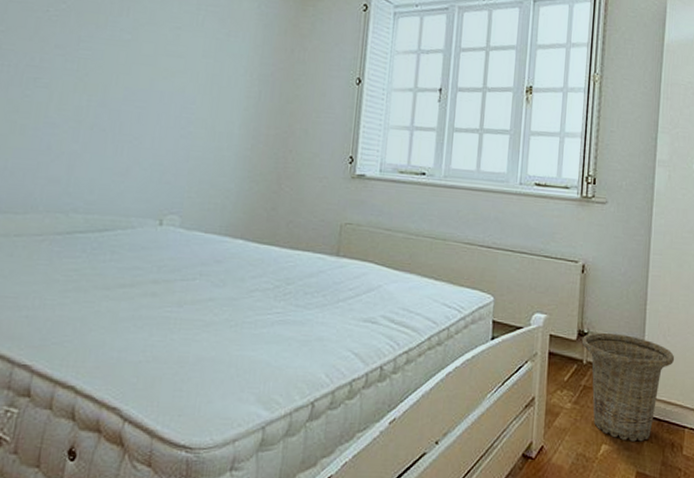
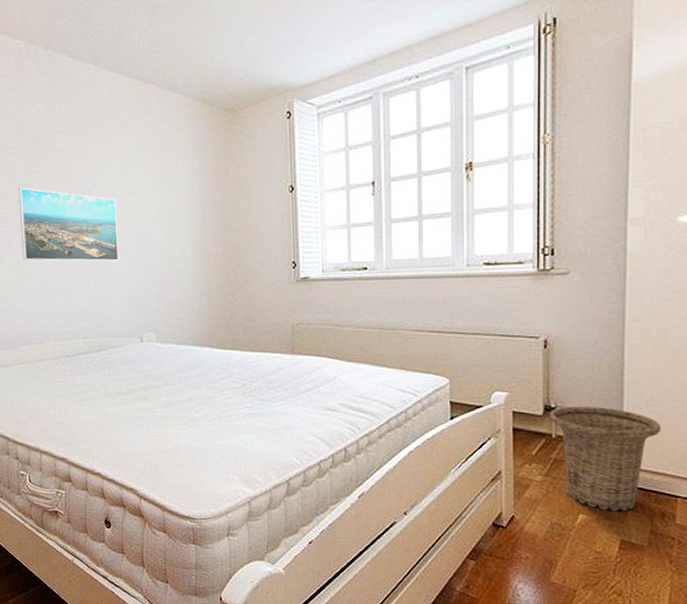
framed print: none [21,24,158,127] -> present [18,188,120,262]

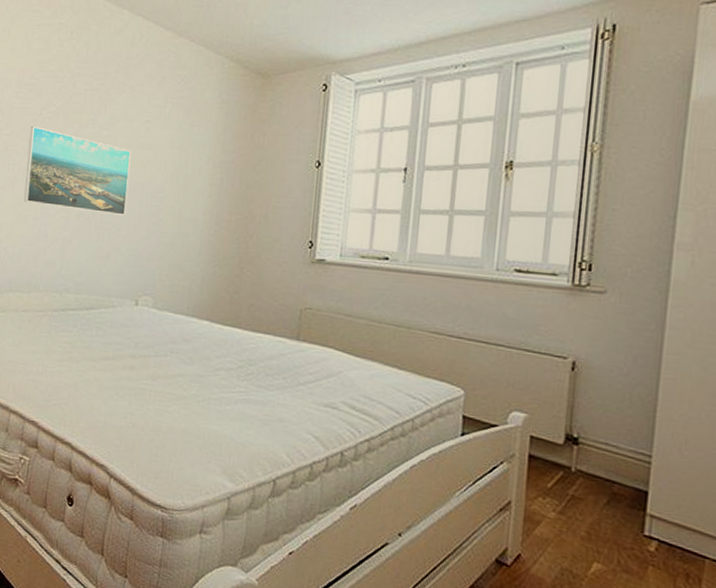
basket: present [549,406,662,511] -> none [569,438,694,567]

